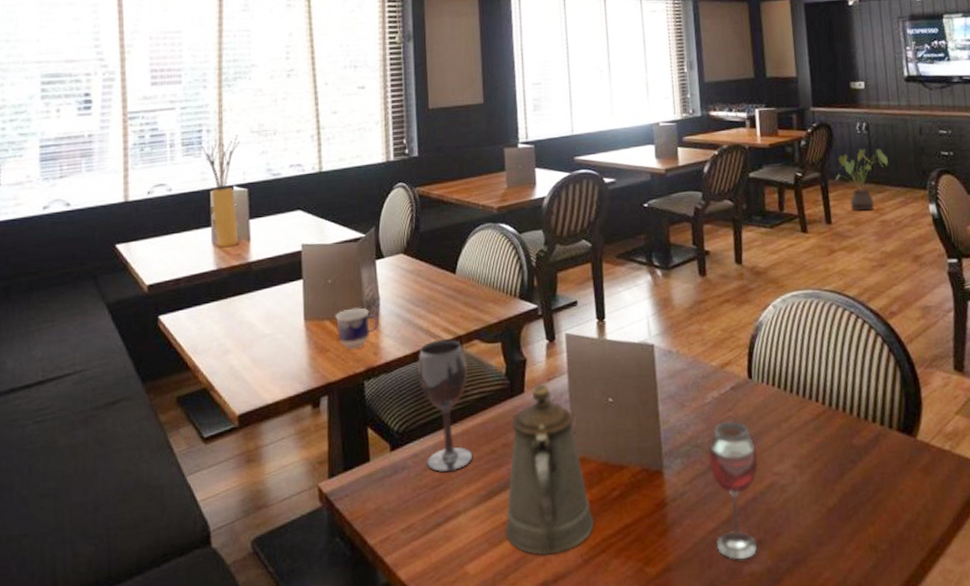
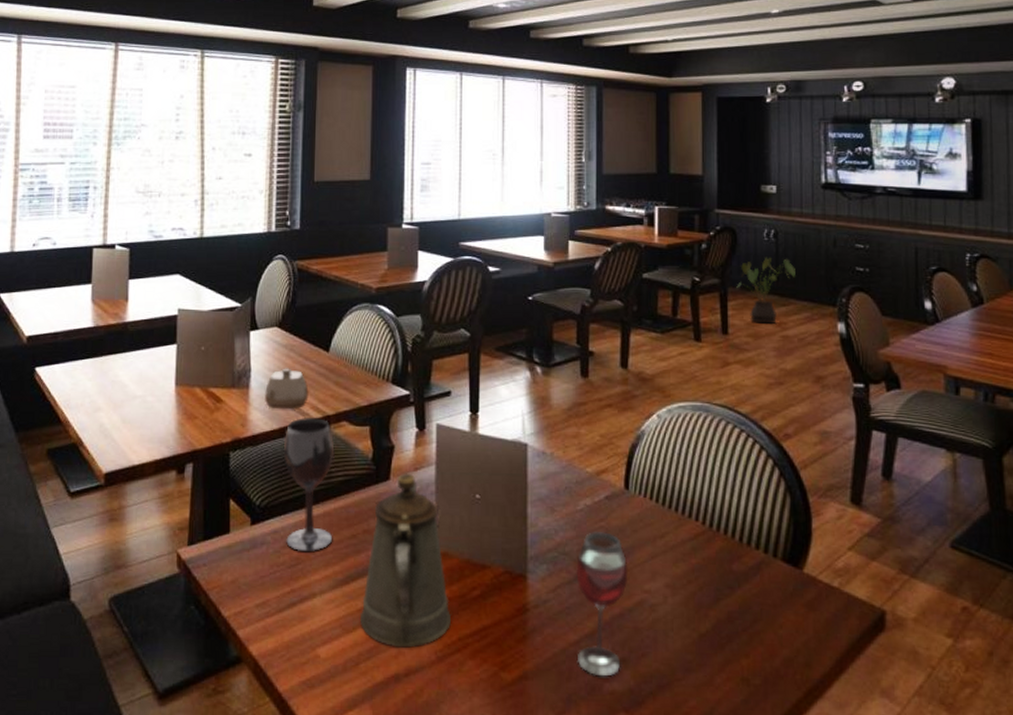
vase: present [202,135,240,248] -> none [87,194,125,306]
cup: present [335,307,379,350] -> none [205,377,249,419]
sugar bowl: none [395,293,439,335] -> present [265,368,309,410]

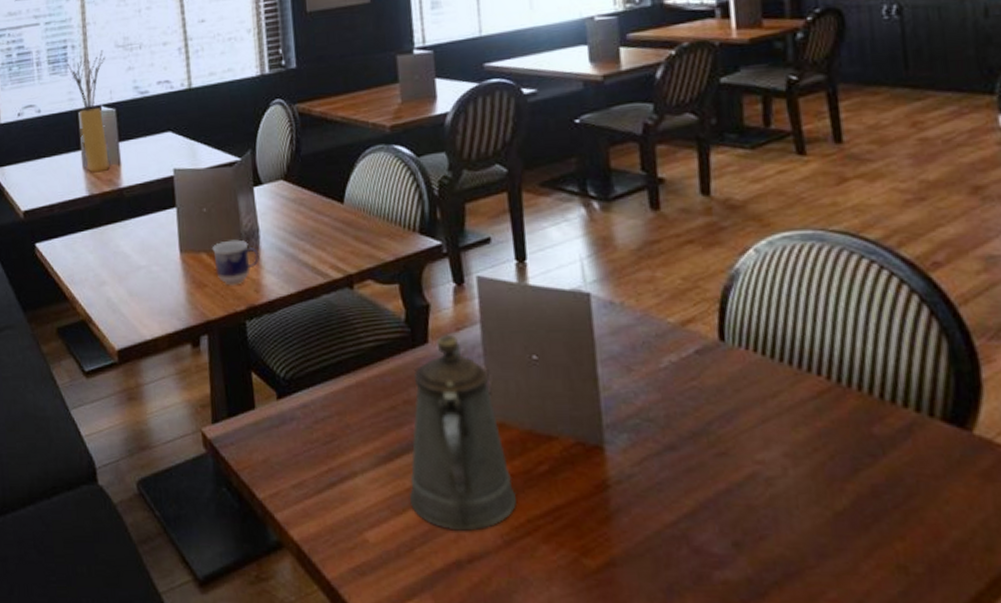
vase: none [87,194,125,306] -> present [67,50,110,173]
cup: none [205,377,249,419] -> present [211,239,260,286]
sugar bowl: present [265,368,309,410] -> none [277,224,326,271]
wine glass: present [283,417,335,552] -> none [303,277,370,427]
wineglass: present [575,530,628,677] -> none [664,391,733,563]
house plant: present [736,257,796,325] -> none [849,39,932,126]

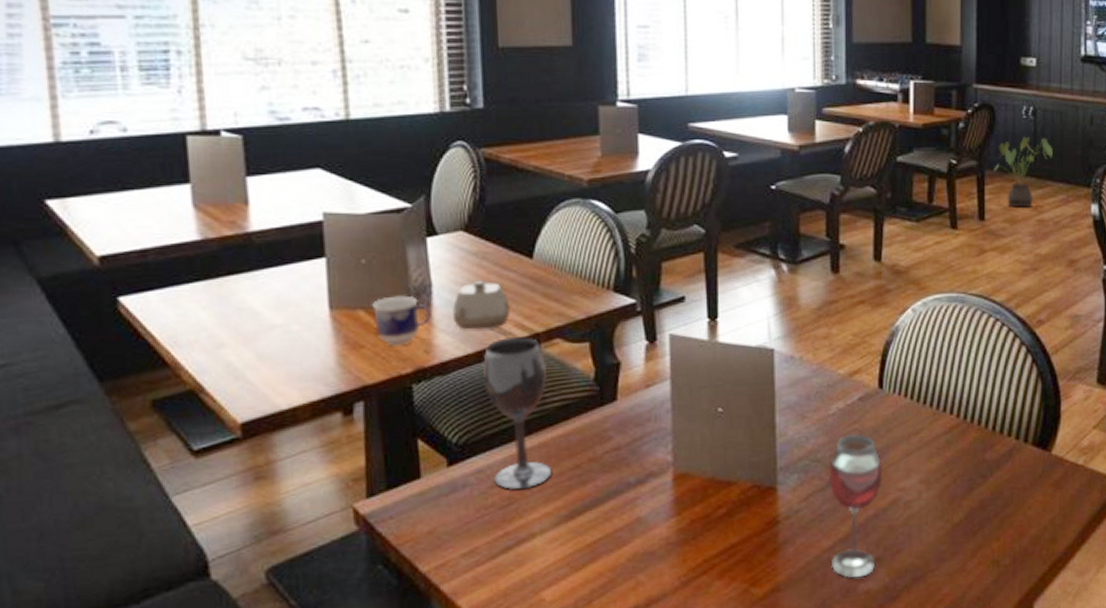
vase: present [67,50,110,173] -> none [170,61,233,212]
sugar bowl: none [277,224,326,271] -> present [453,280,511,330]
wine glass: none [303,277,370,427] -> present [481,335,552,491]
coffee pot: present [410,334,517,531] -> none [591,391,696,579]
wineglass: none [664,391,733,563] -> present [827,433,883,578]
house plant: none [849,39,932,126] -> present [994,136,1053,209]

